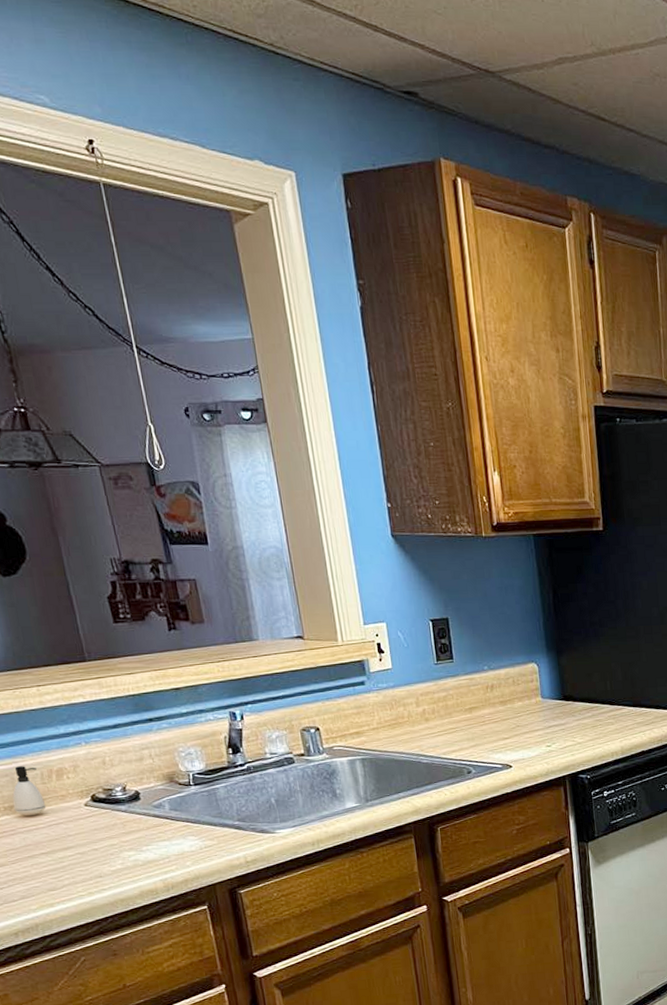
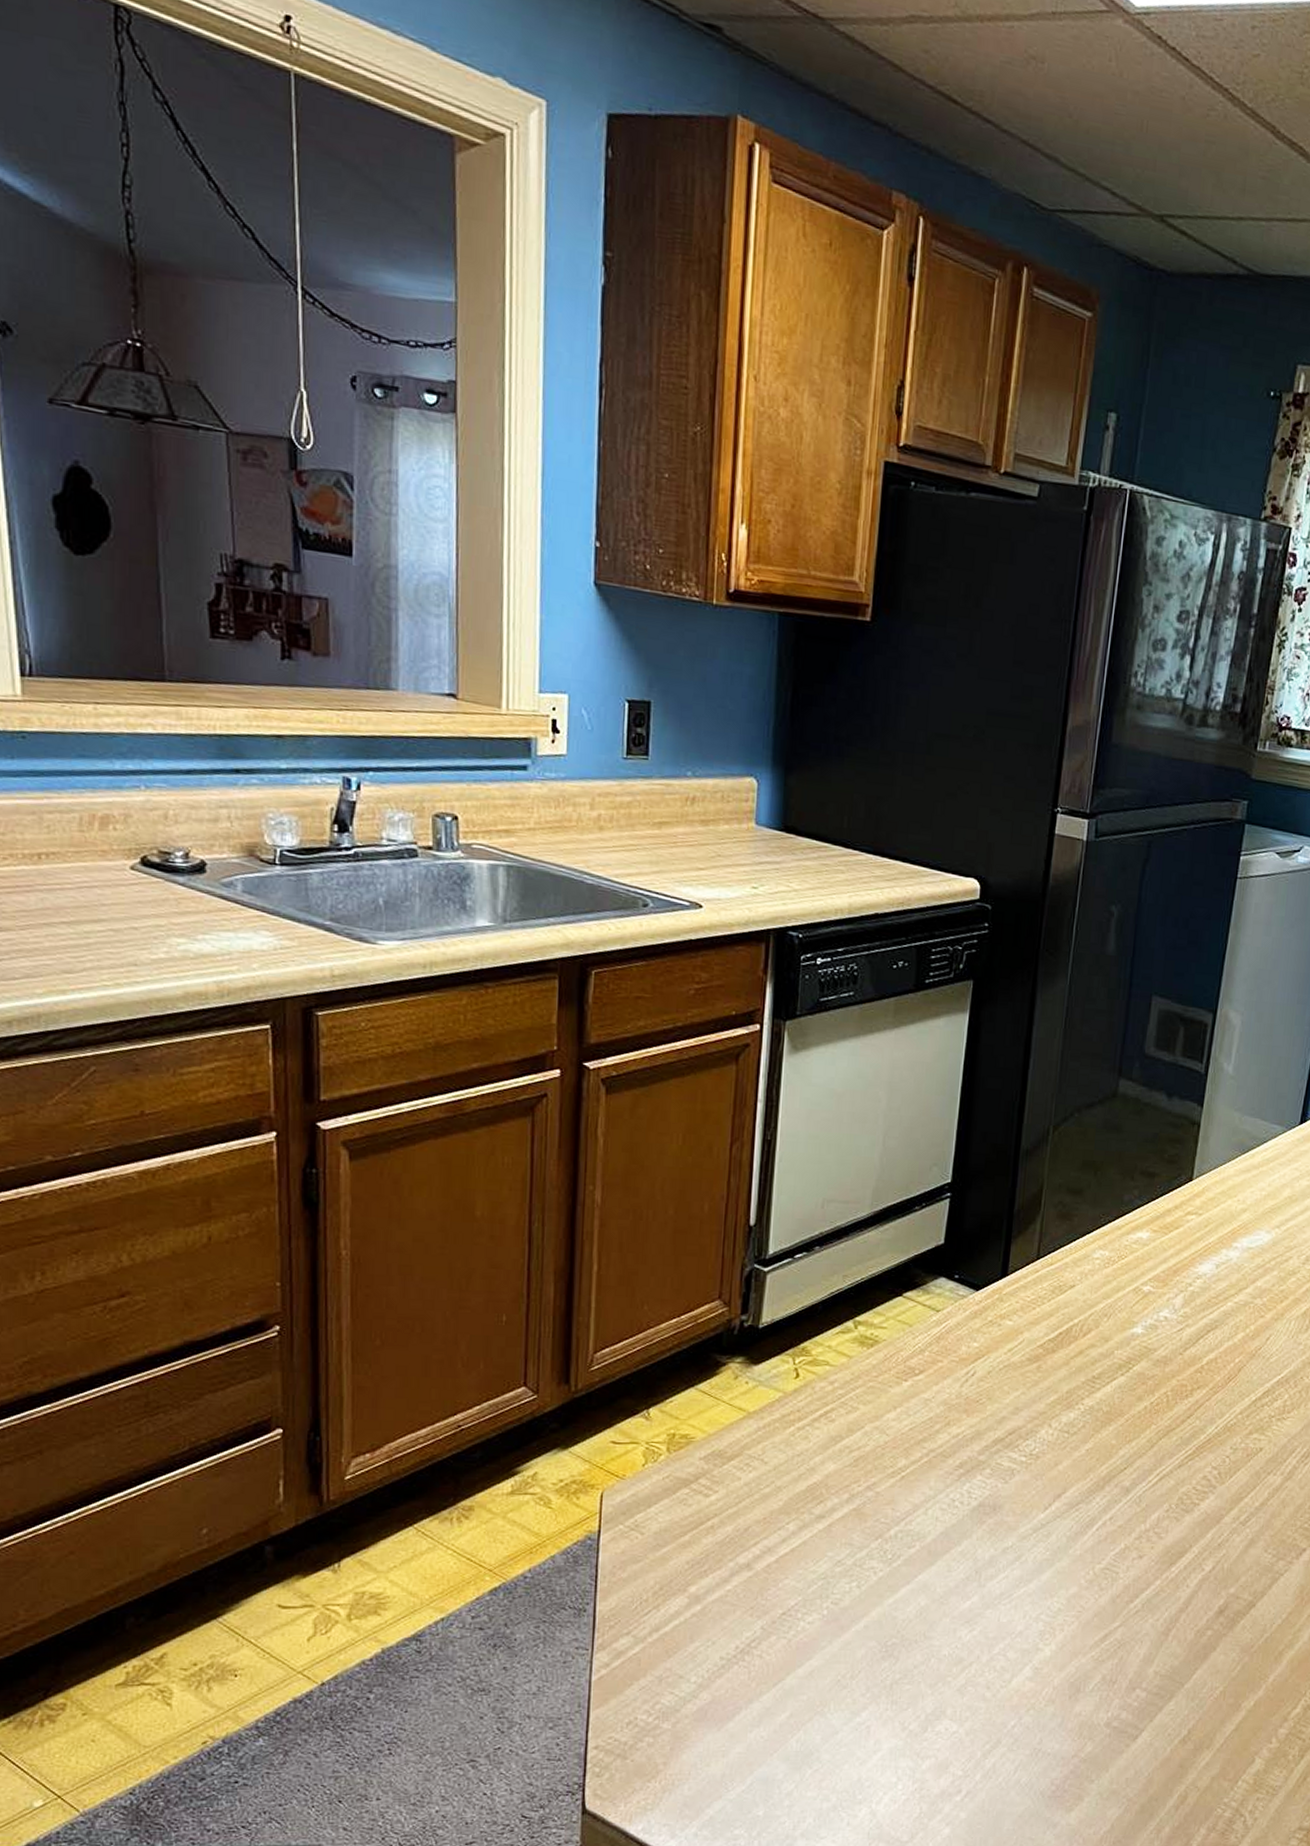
soap dispenser: present [12,766,46,816] -> none [35,803,79,871]

